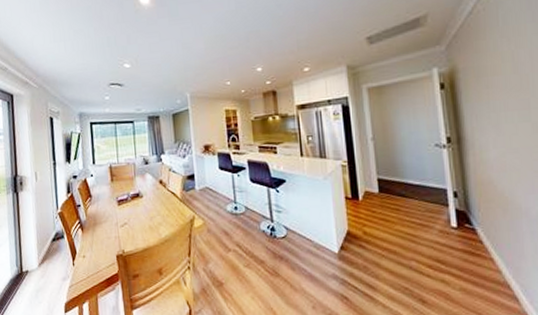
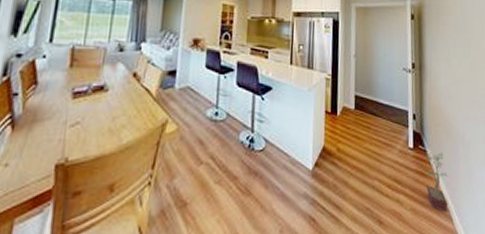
potted plant: none [474,231,512,293] -> present [425,153,449,213]

